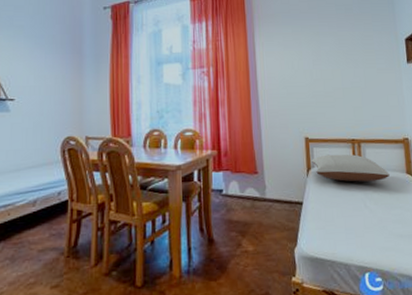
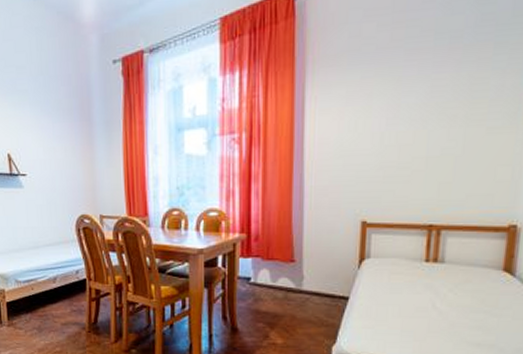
pillow: present [310,154,391,182] -> none [365,243,479,278]

